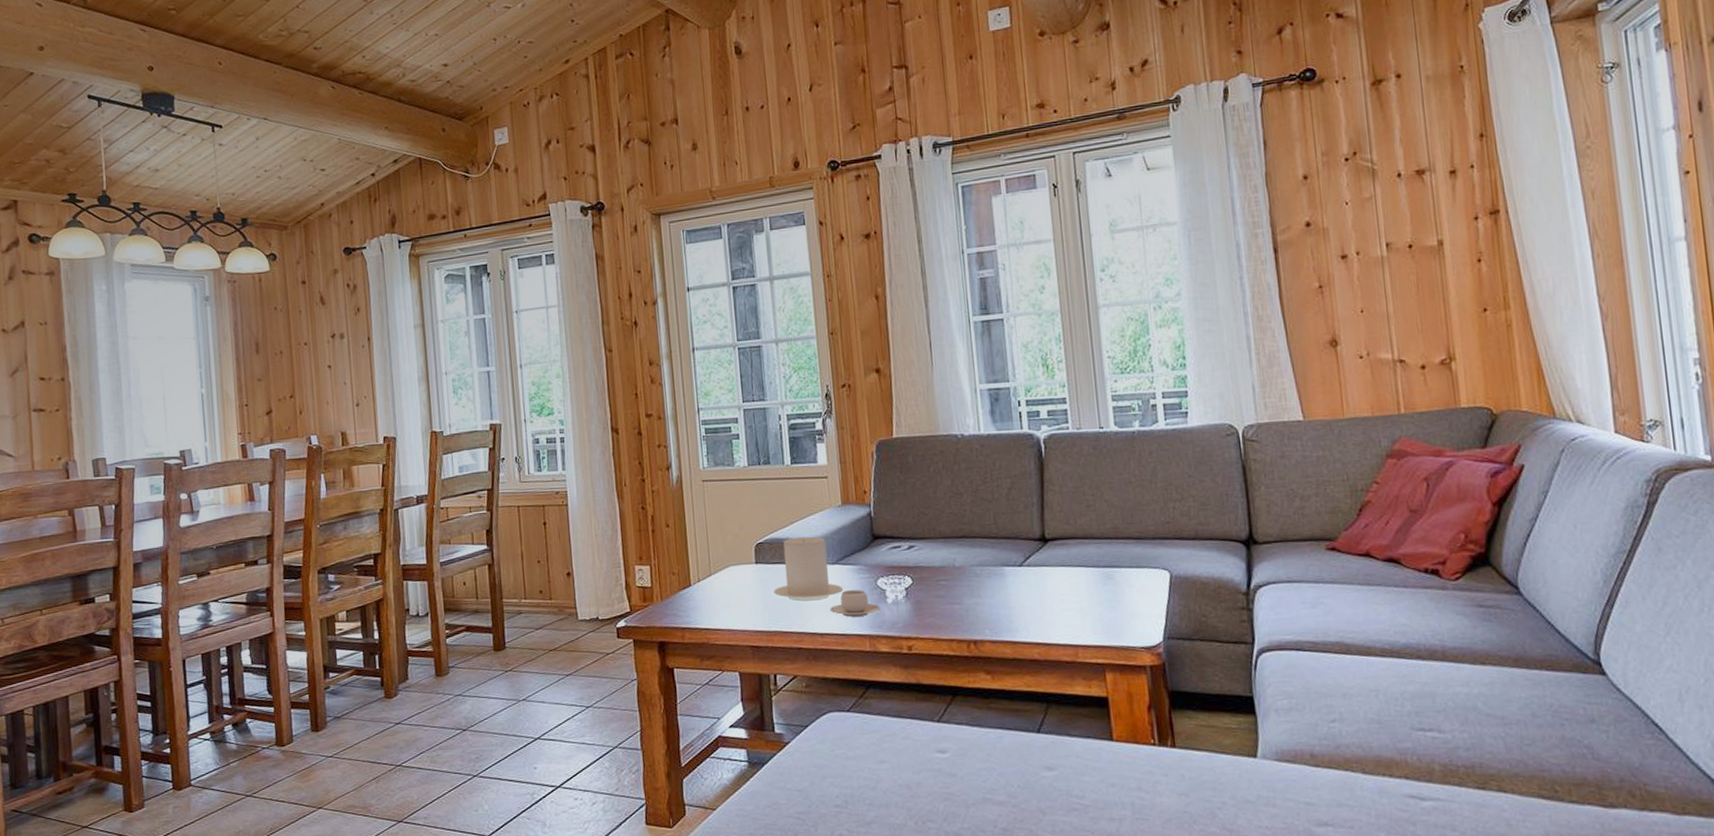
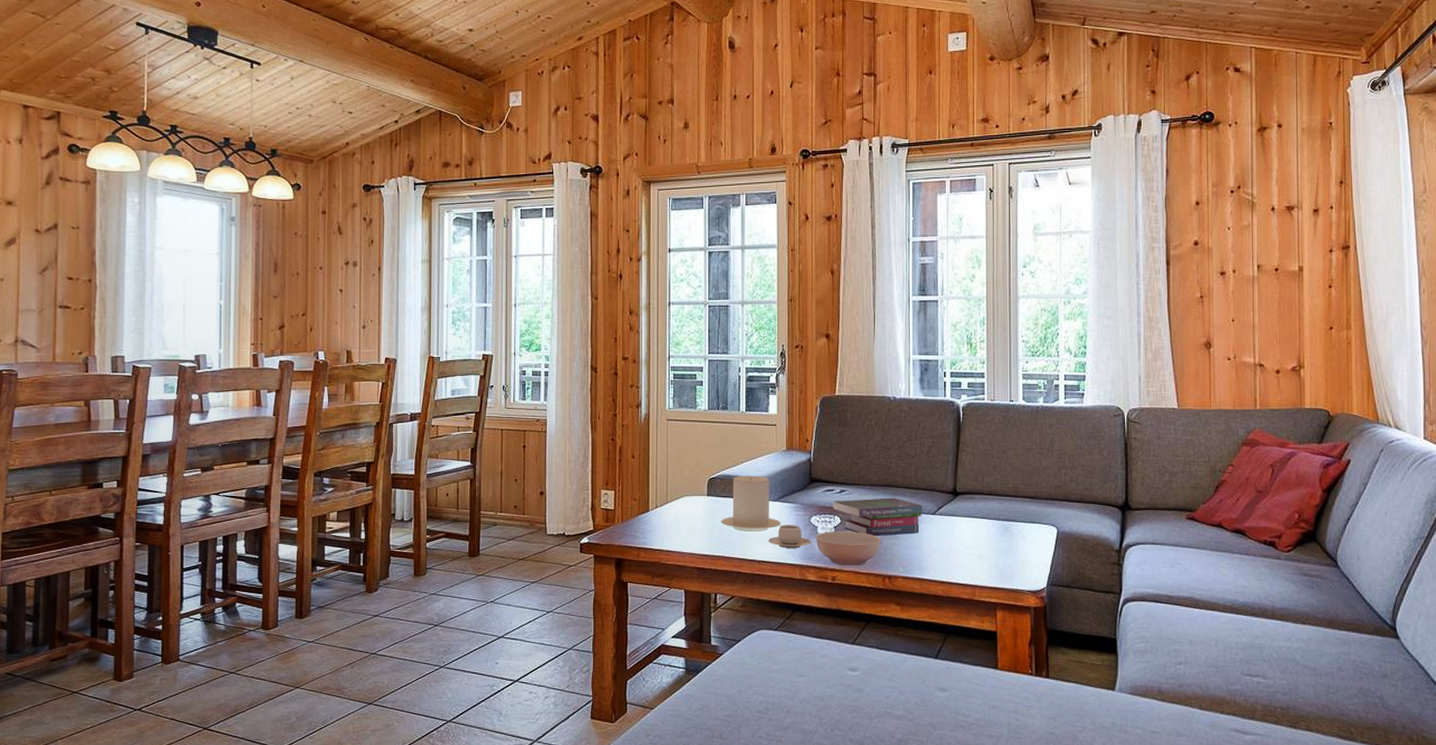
bowl: none [884,592,962,632] -> present [815,531,881,566]
books: none [901,550,1008,596] -> present [832,498,923,536]

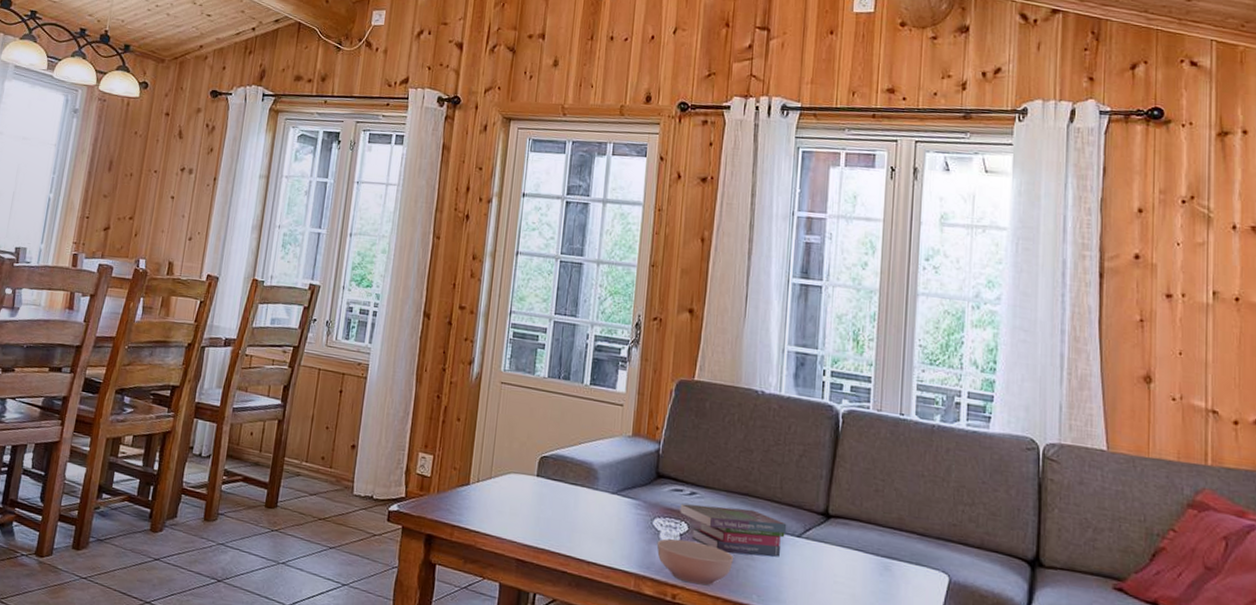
candle: present [721,475,782,533] -> none [549,458,619,528]
teacup: present [768,525,812,548] -> none [601,523,652,554]

